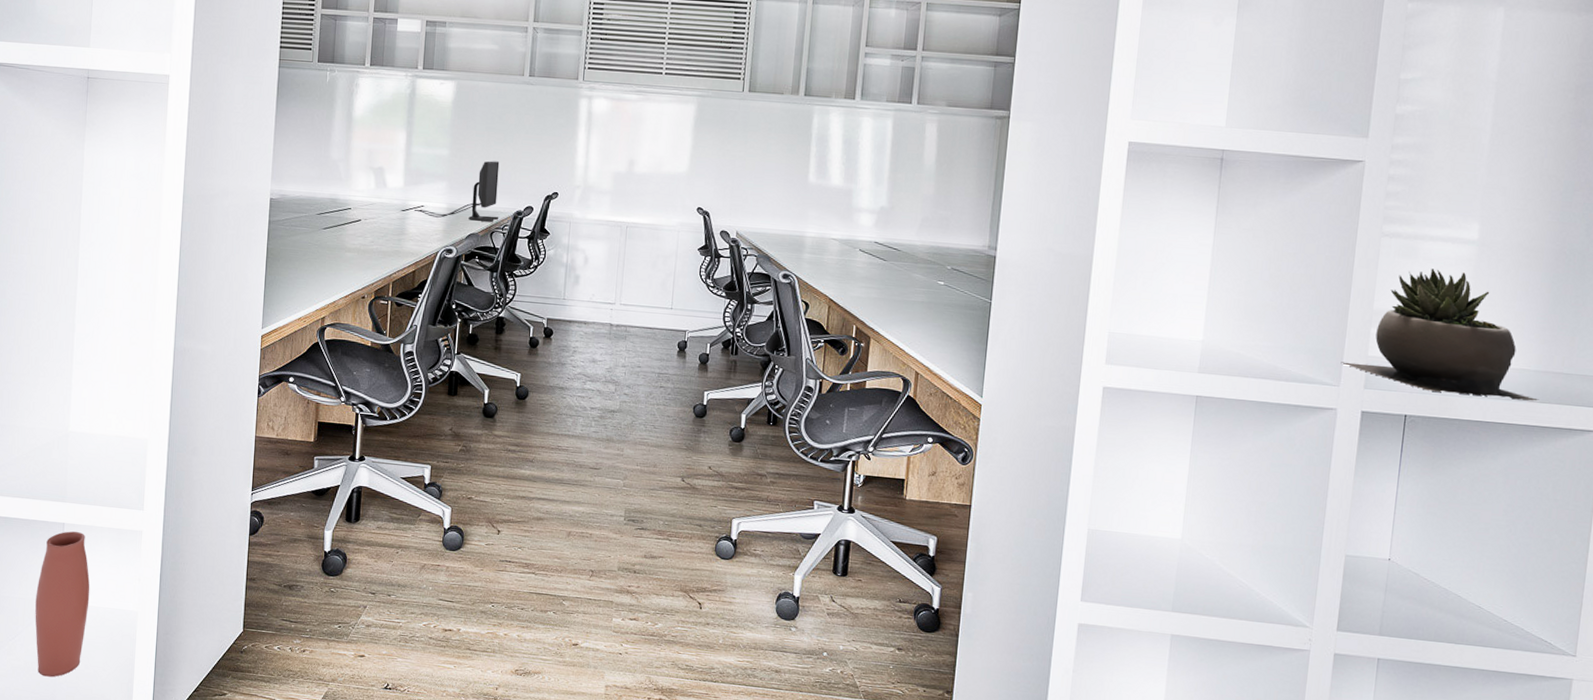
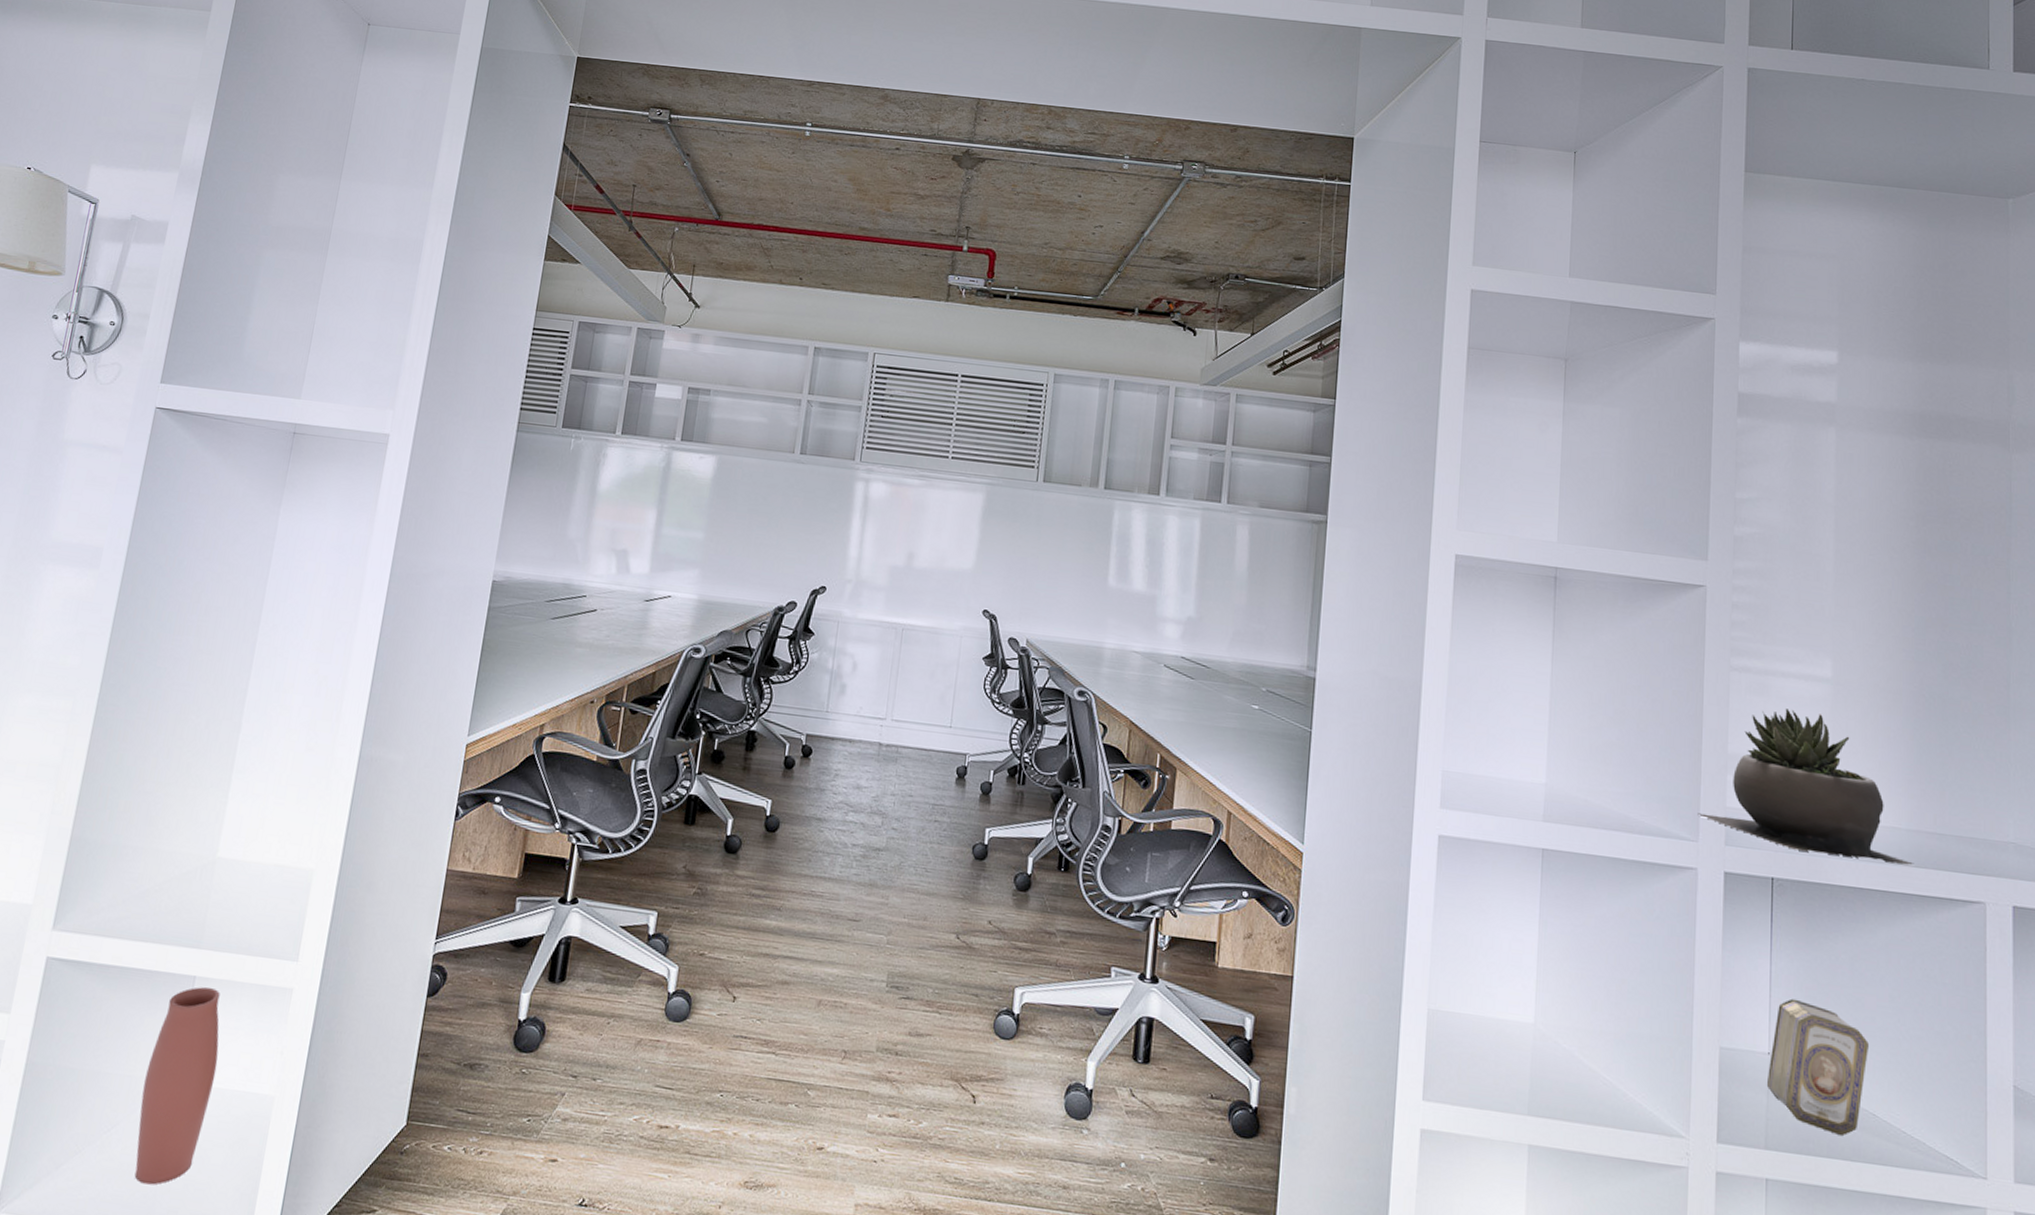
computer monitor: present [413,161,500,222] -> none [659,547,762,618]
decorative box: none [1386,515,1481,624] -> present [1767,998,1868,1136]

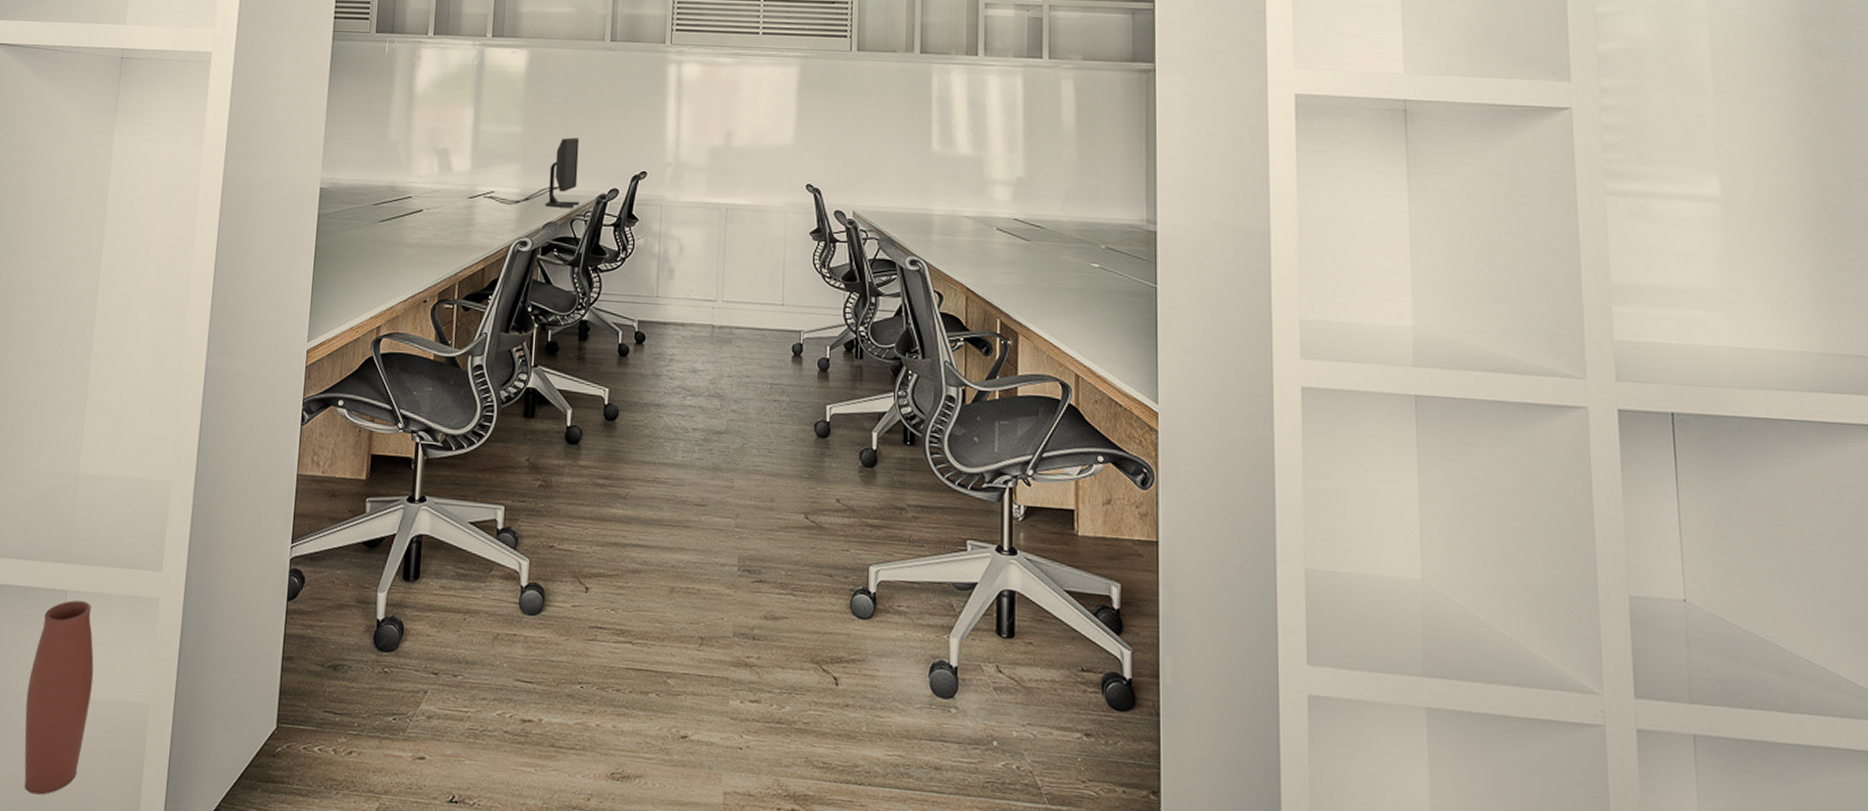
computer monitor: none [659,547,762,618] -> present [482,137,580,208]
succulent plant: present [1697,708,1914,866] -> none [1582,232,1832,392]
decorative box: present [1767,998,1868,1136] -> none [1685,540,1798,685]

